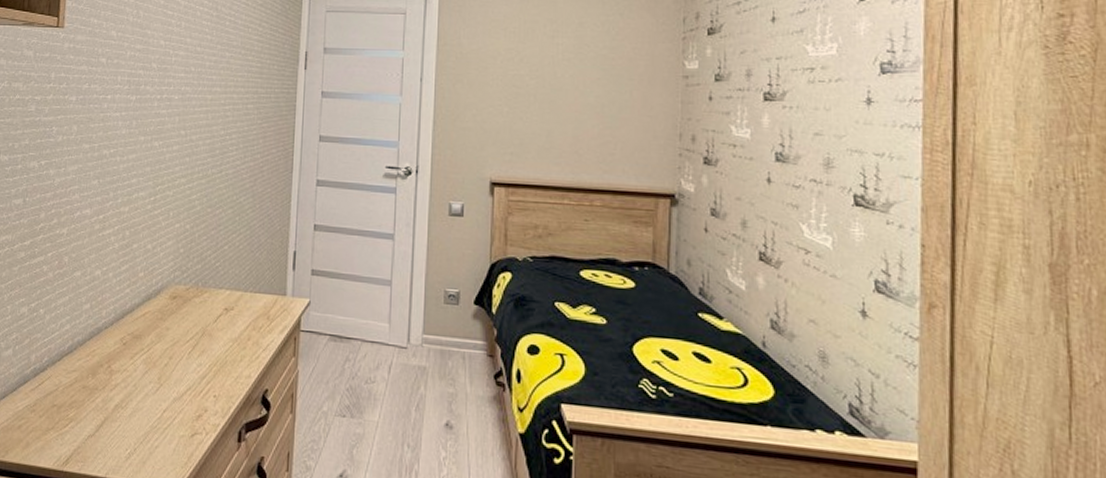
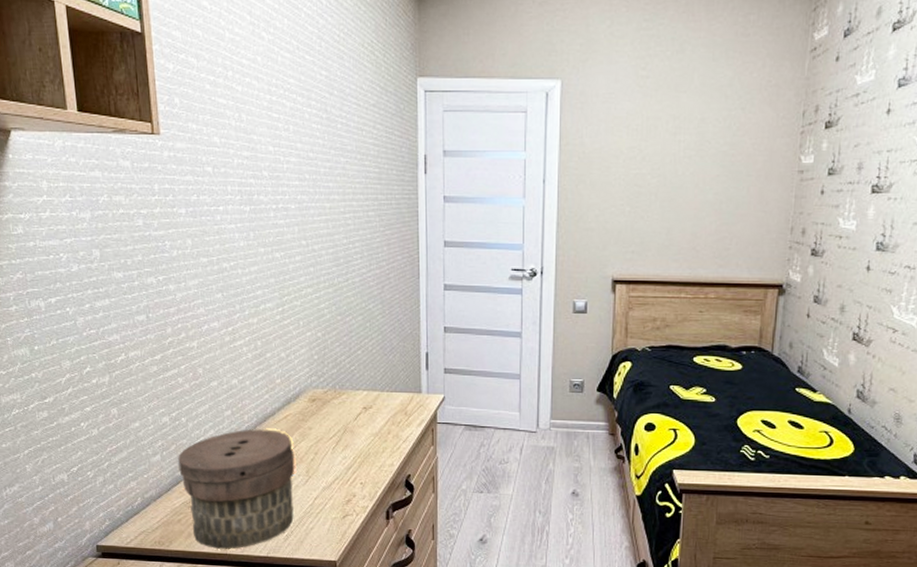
decorative box: none [28,325,148,466] -> present [178,429,295,549]

